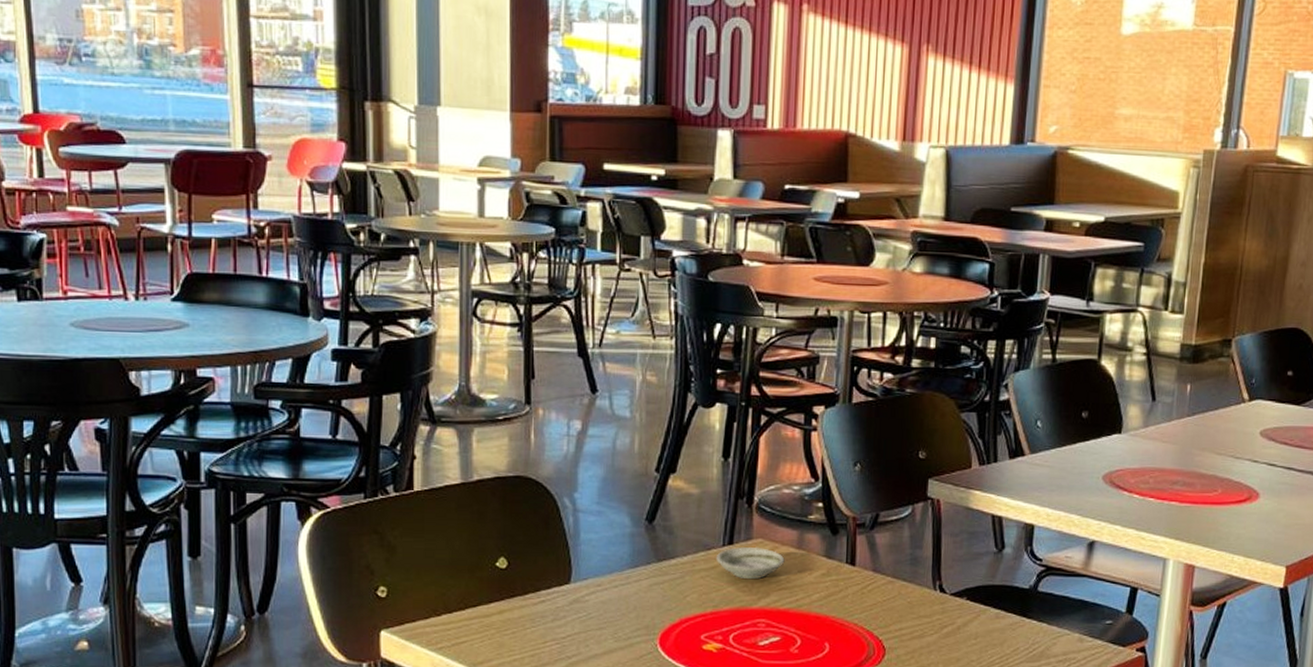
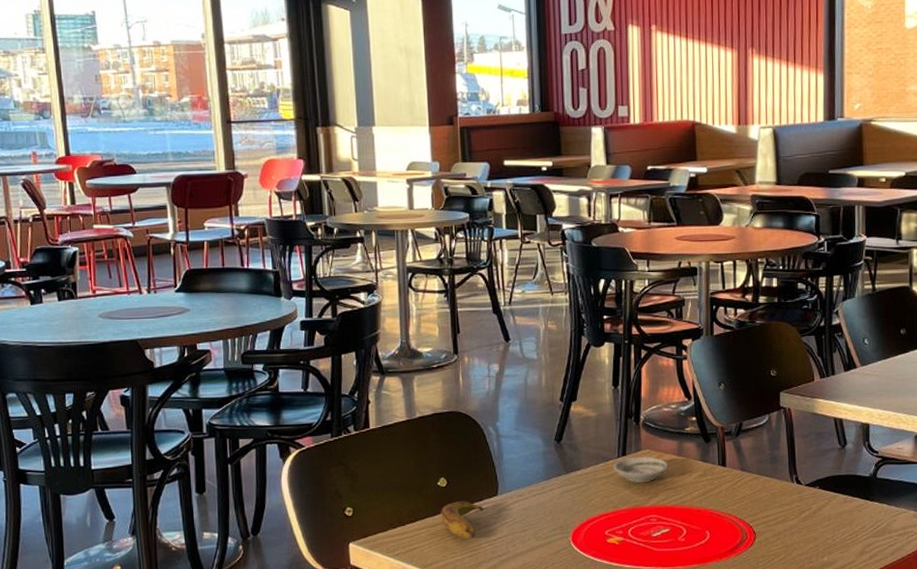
banana: none [497,587,552,635] -> present [440,501,484,539]

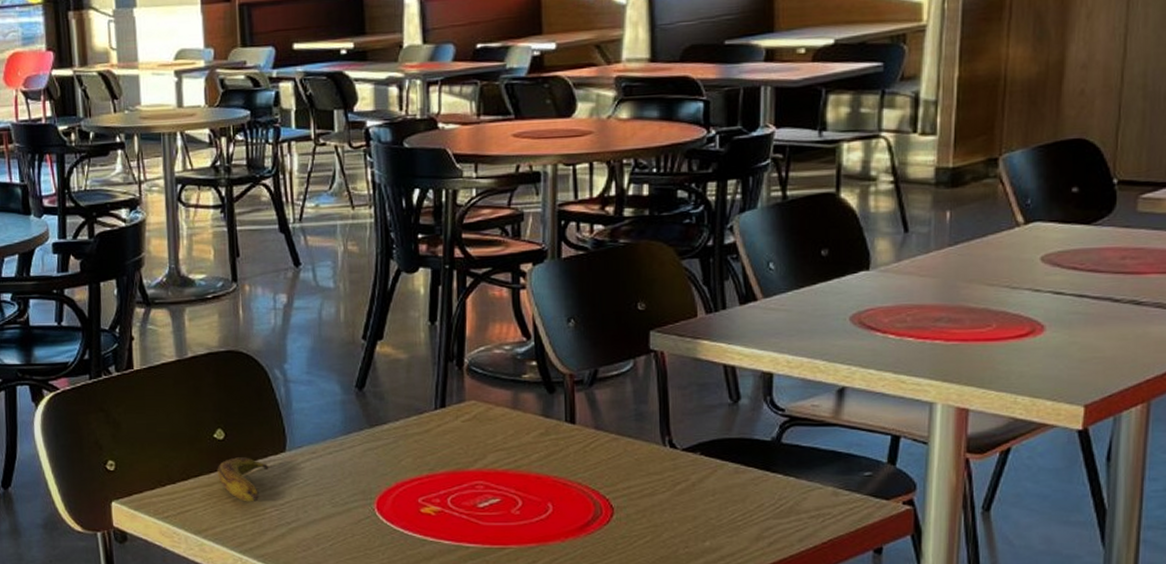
saucer: present [613,456,669,483] -> none [428,408,500,441]

